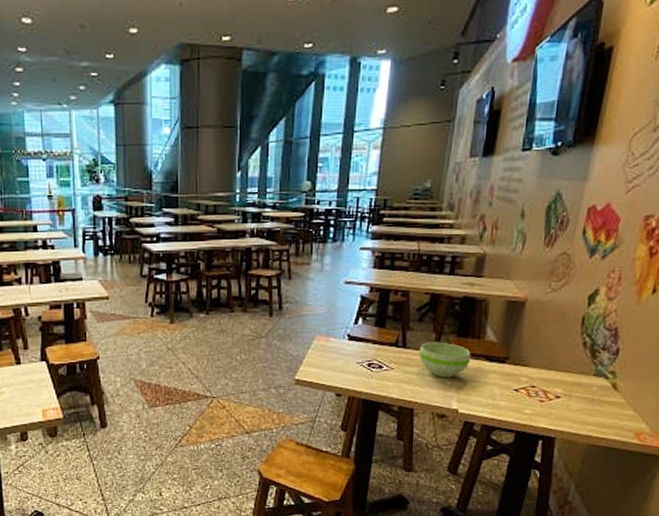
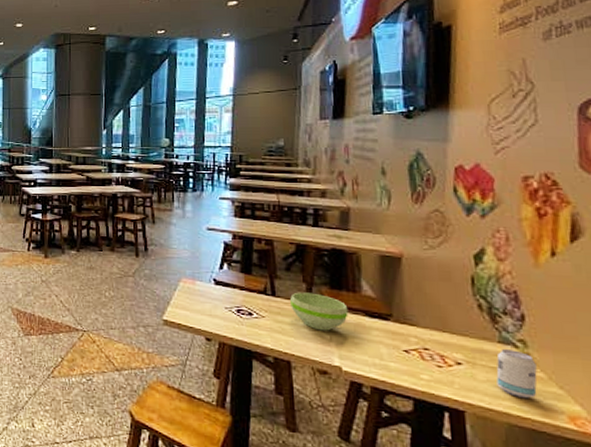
beverage can: none [585,381,620,422] -> present [496,349,538,399]

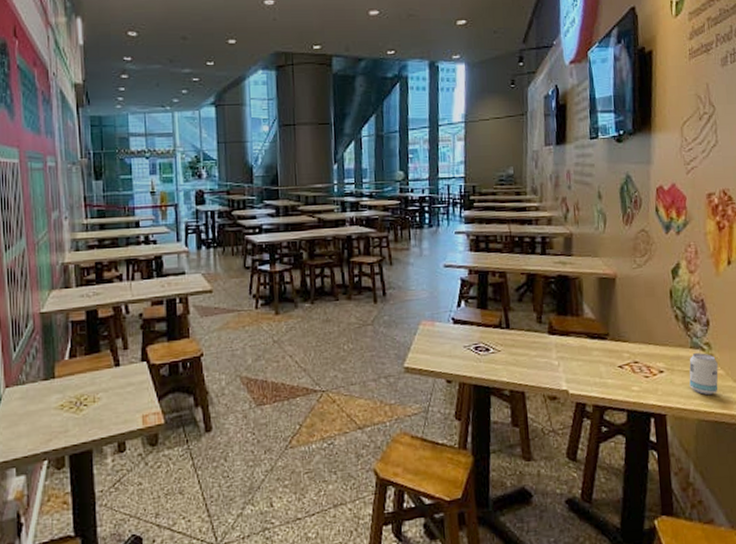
bowl: present [290,292,348,331] -> none [523,321,573,358]

